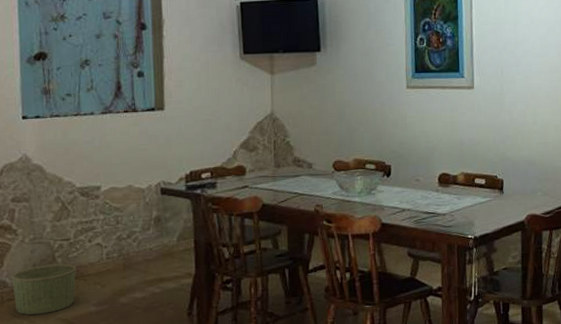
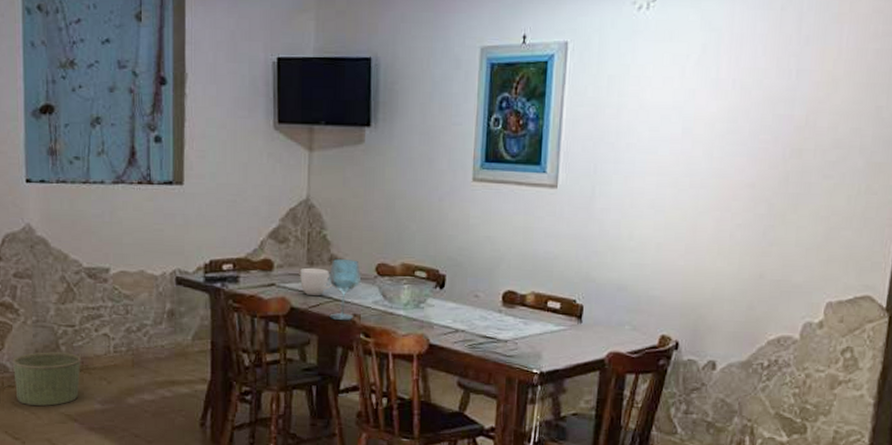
cup: none [269,169,297,193] -> present [300,267,333,297]
wine glass: none [293,160,322,211] -> present [328,259,362,321]

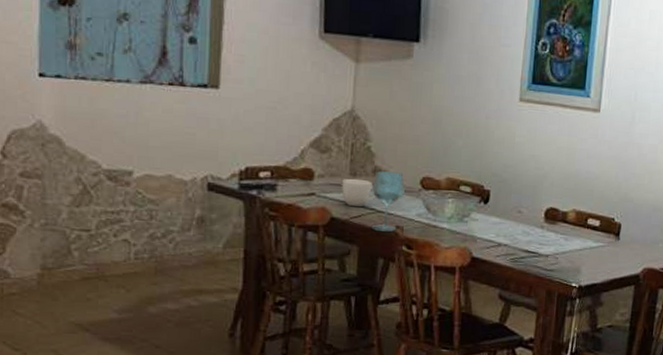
basket: present [12,352,81,407] -> none [14,257,96,315]

